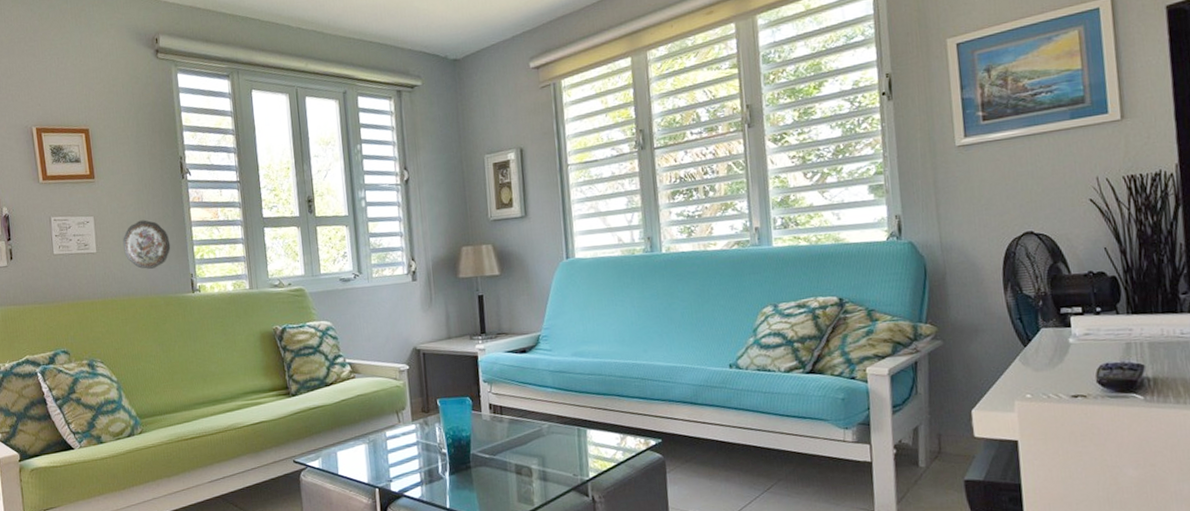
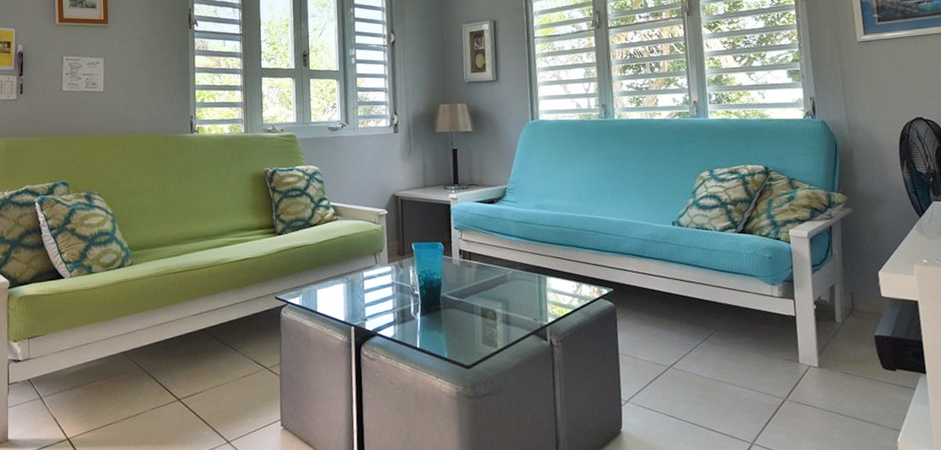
decorative plate: present [123,220,171,269] -> none [130,64,174,109]

